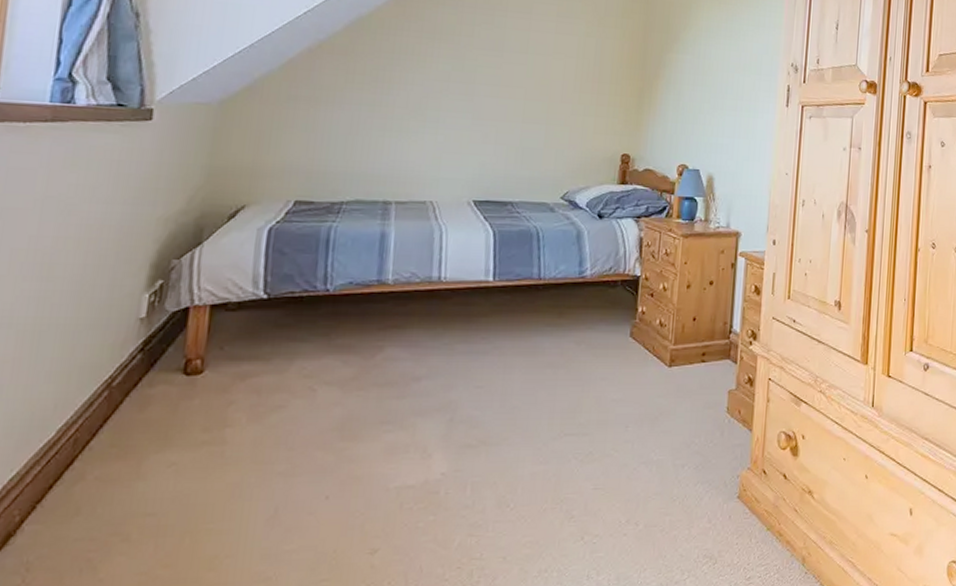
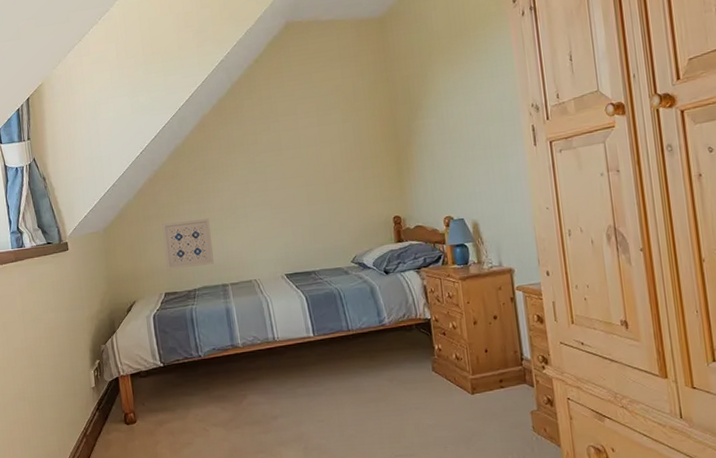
wall art: none [306,110,384,174] -> present [162,218,214,270]

